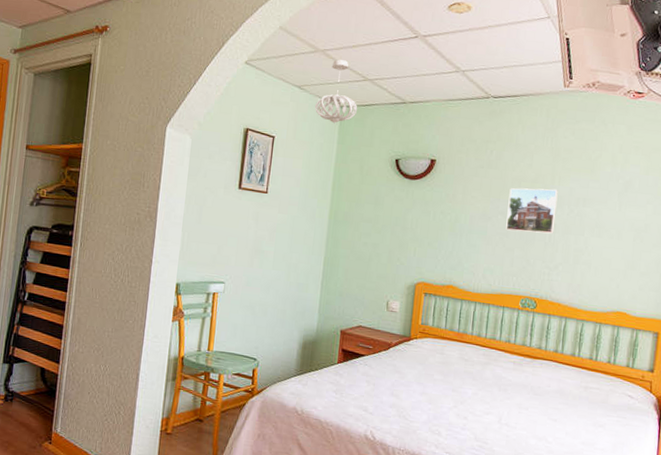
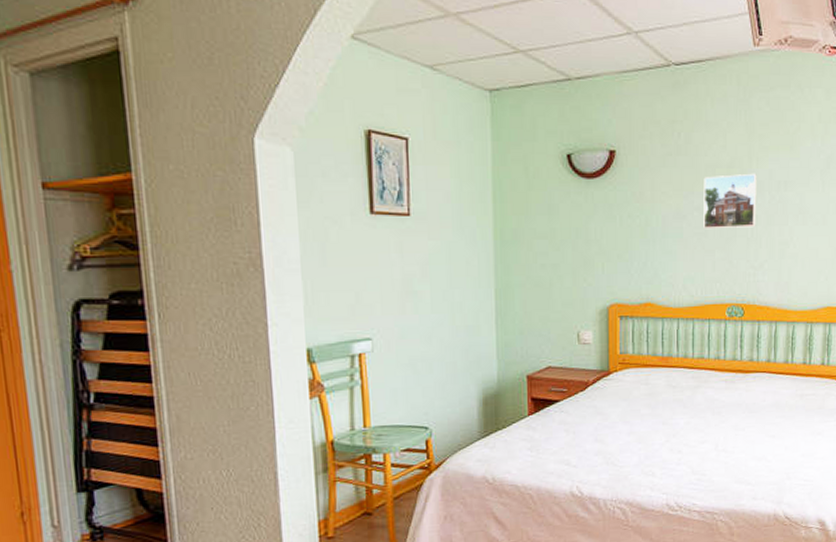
pendant light: present [314,59,358,124] -> none [455,25,512,114]

